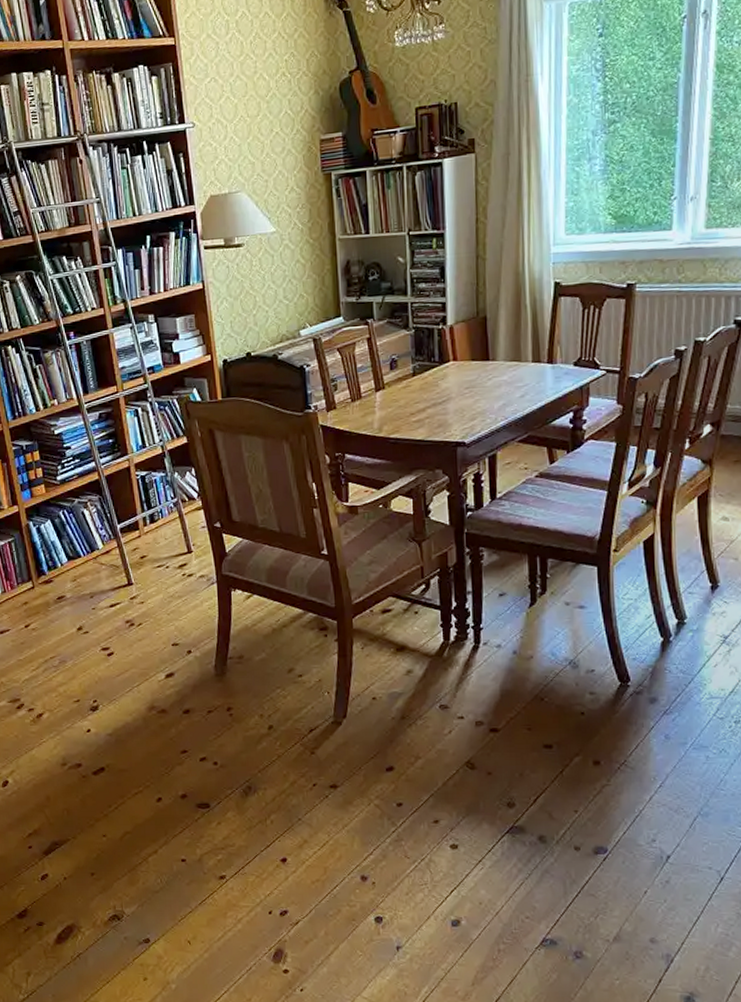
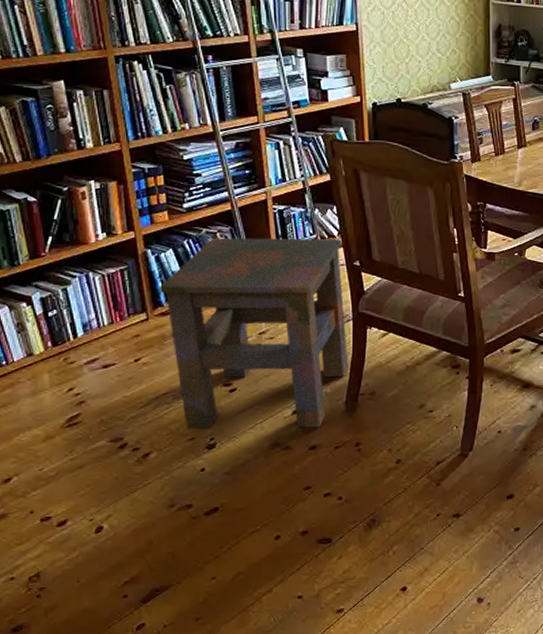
side table: none [42,501,216,692] -> present [160,238,348,430]

